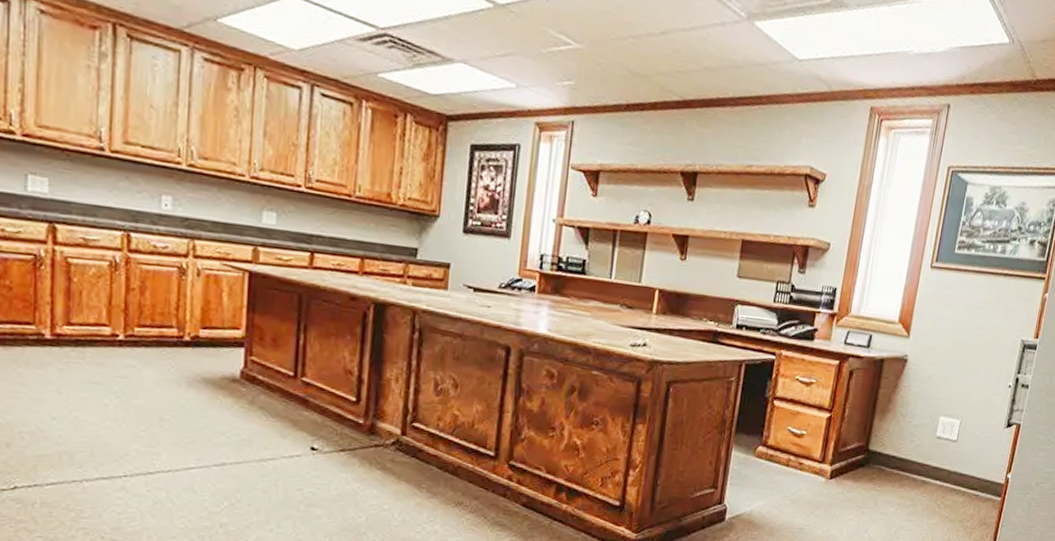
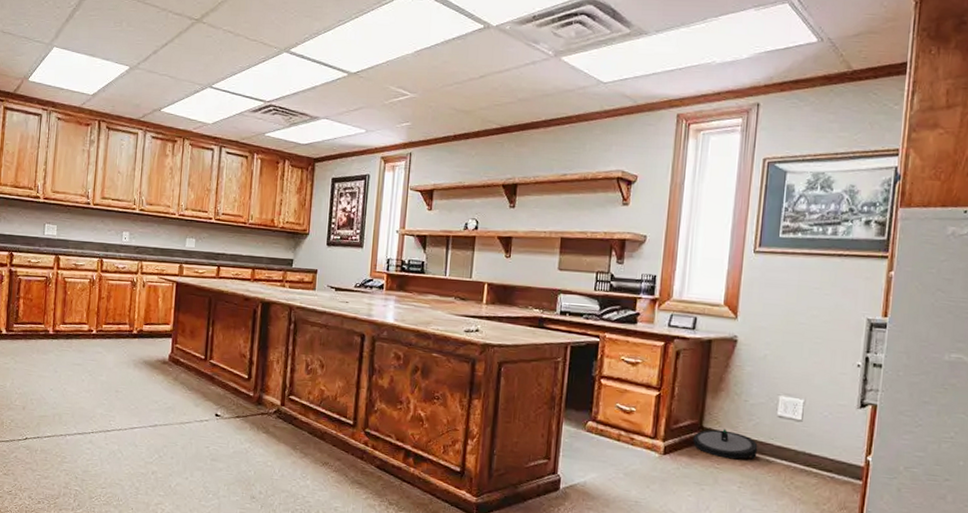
robot vacuum: none [858,451,917,481] -> present [693,429,758,460]

